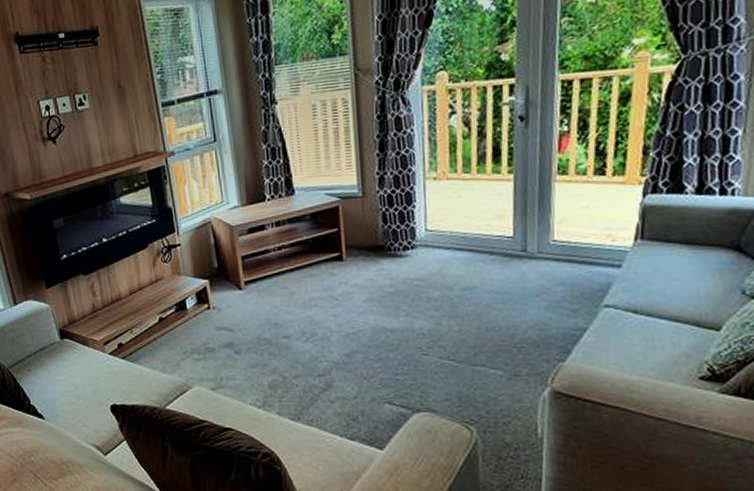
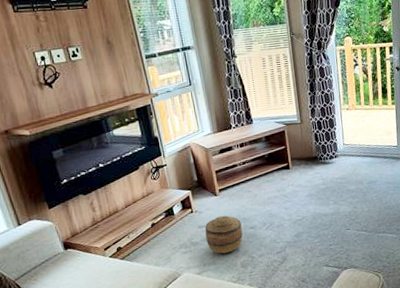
basket: none [224,317,273,367] -> present [205,215,243,254]

